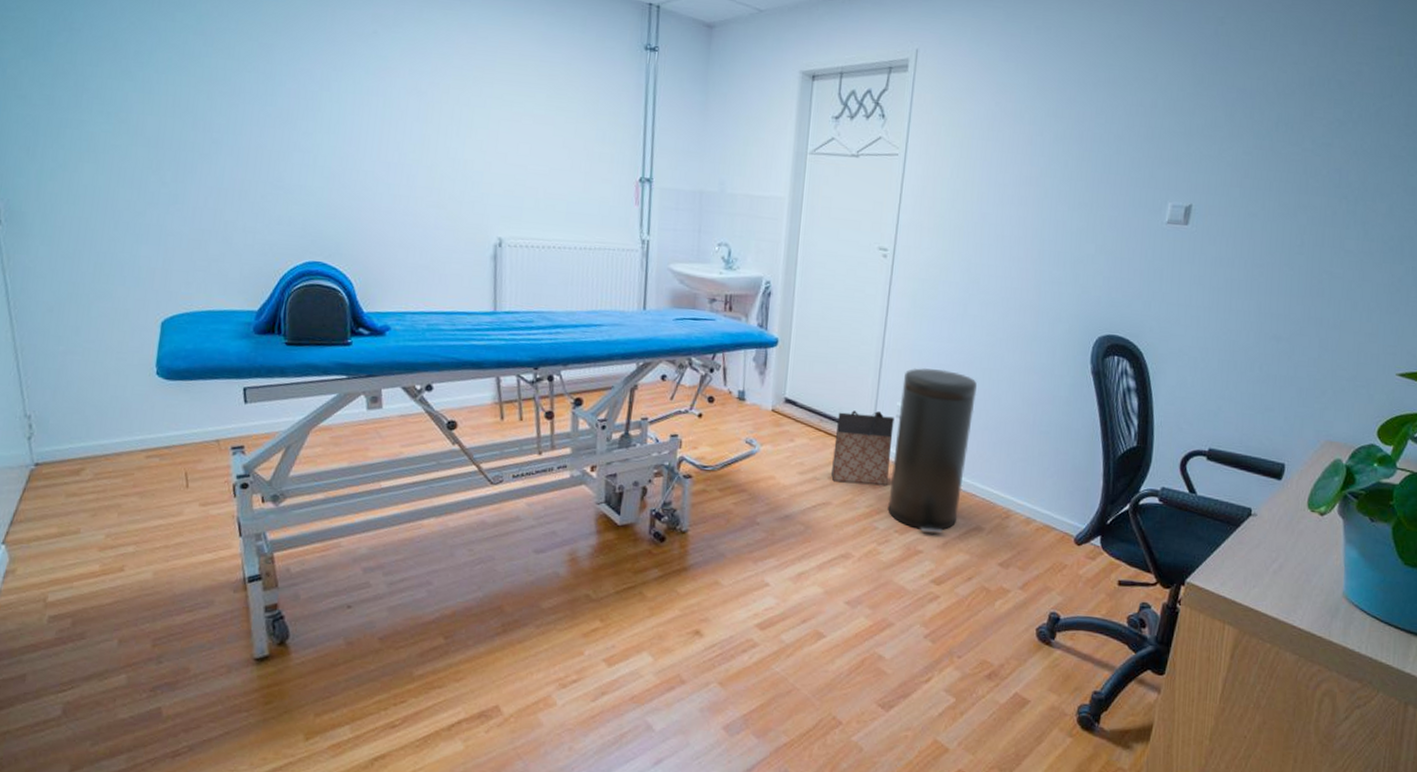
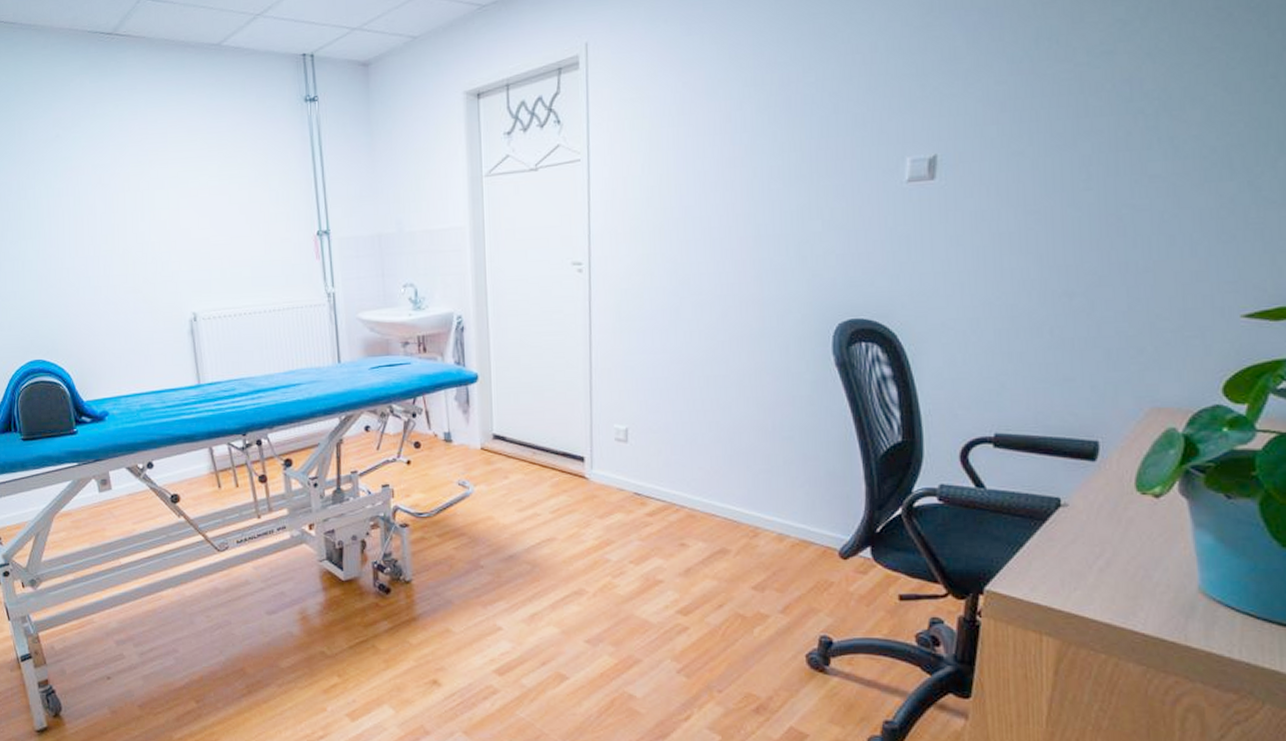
bag: present [831,411,895,485] -> none [551,437,615,516]
pedal bin: present [888,368,977,534] -> none [617,384,703,560]

